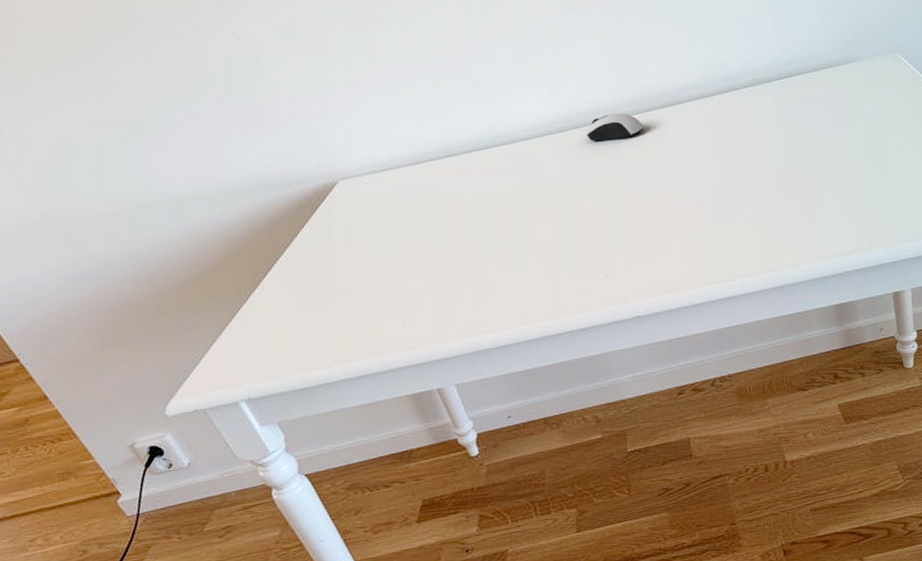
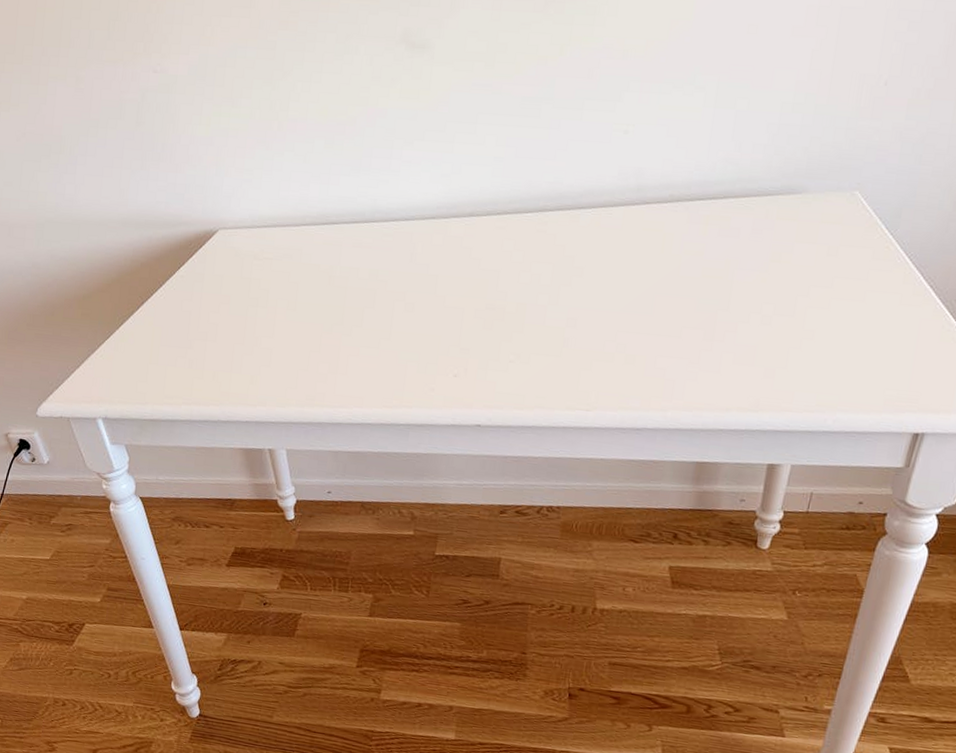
computer mouse: present [585,113,644,142] -> none [469,207,533,238]

